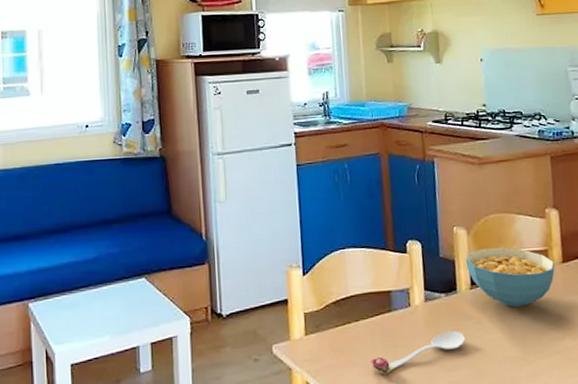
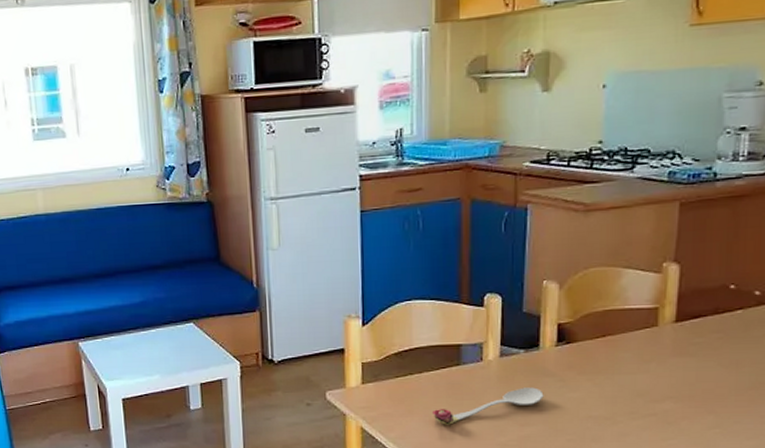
cereal bowl: present [465,247,555,307] -> none [553,304,666,366]

